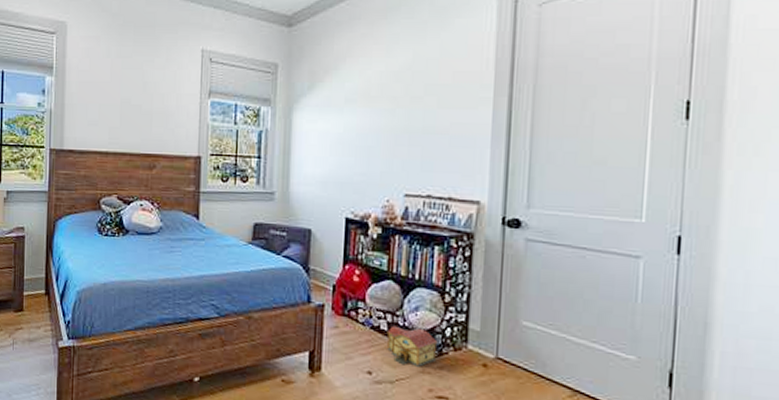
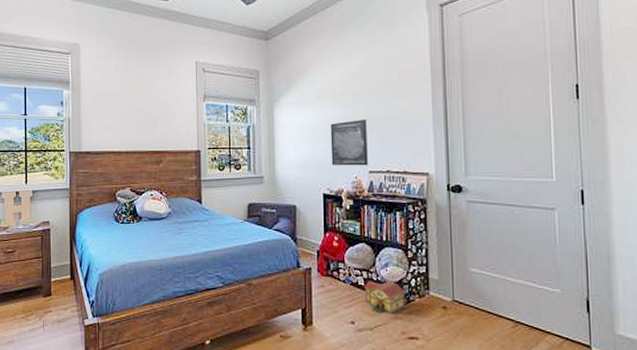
wall art: none [358,130,407,188] -> present [330,119,368,166]

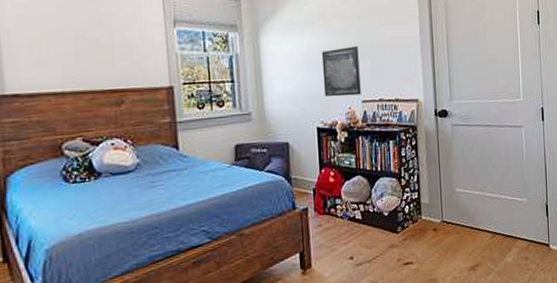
toy house: present [364,281,406,314] -> none [361,211,400,245]

